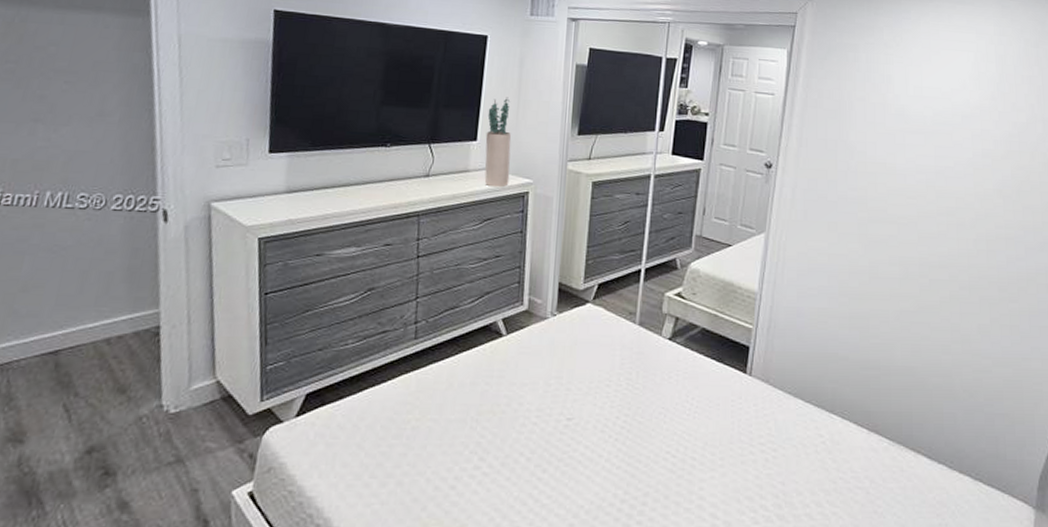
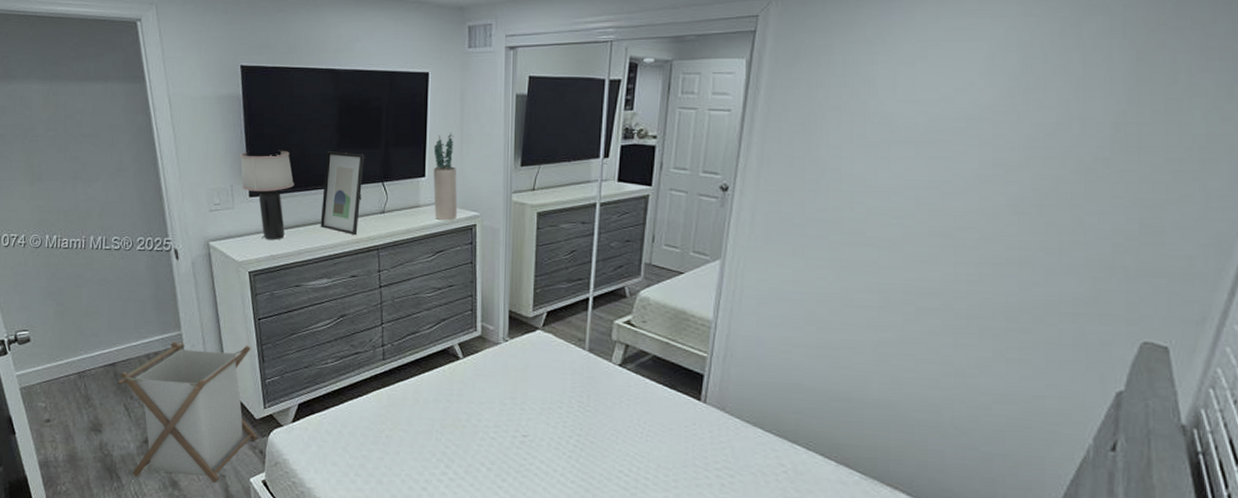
laundry basket: none [57,322,252,500] -> present [117,341,257,483]
table lamp: none [260,103,327,203] -> present [240,150,295,241]
picture frame: none [352,108,412,200] -> present [320,151,365,236]

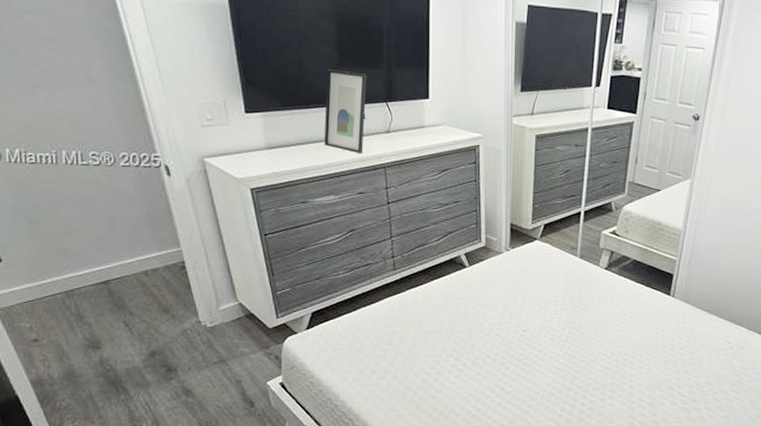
laundry basket: present [117,341,257,483] -> none [113,258,272,388]
table lamp: present [240,150,295,241] -> none [231,65,294,158]
vase: present [433,132,458,221] -> none [437,56,461,142]

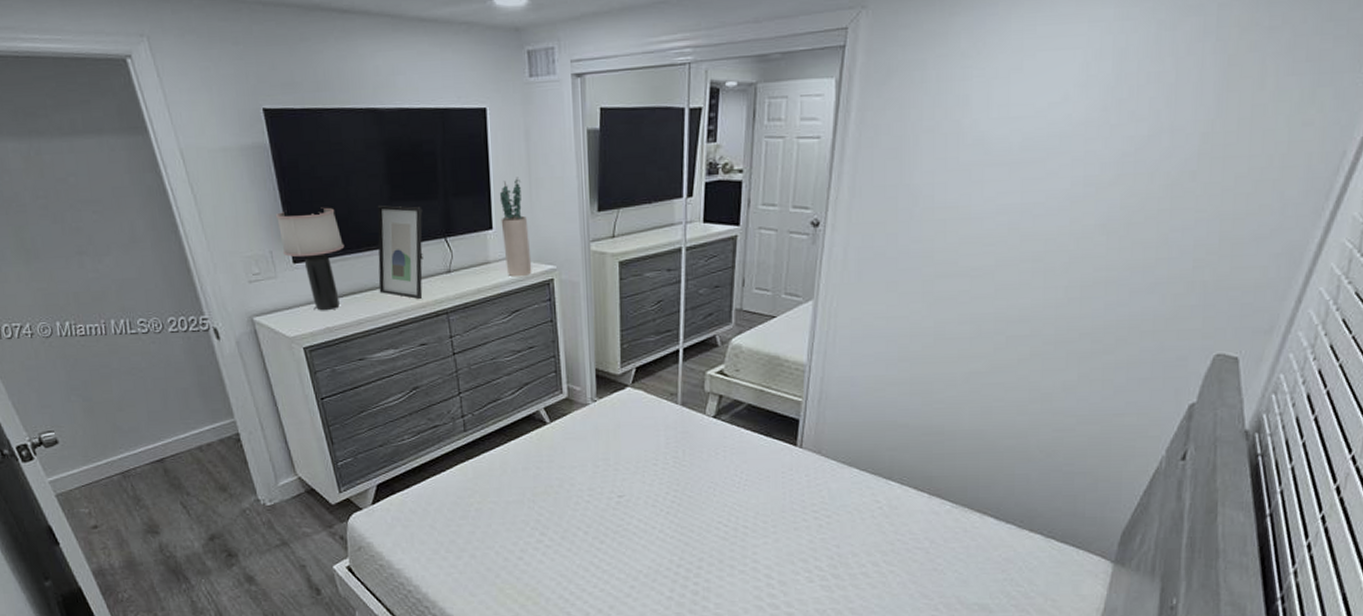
table lamp: none [231,65,294,158] -> present [276,207,345,311]
vase: none [437,56,461,142] -> present [499,177,532,277]

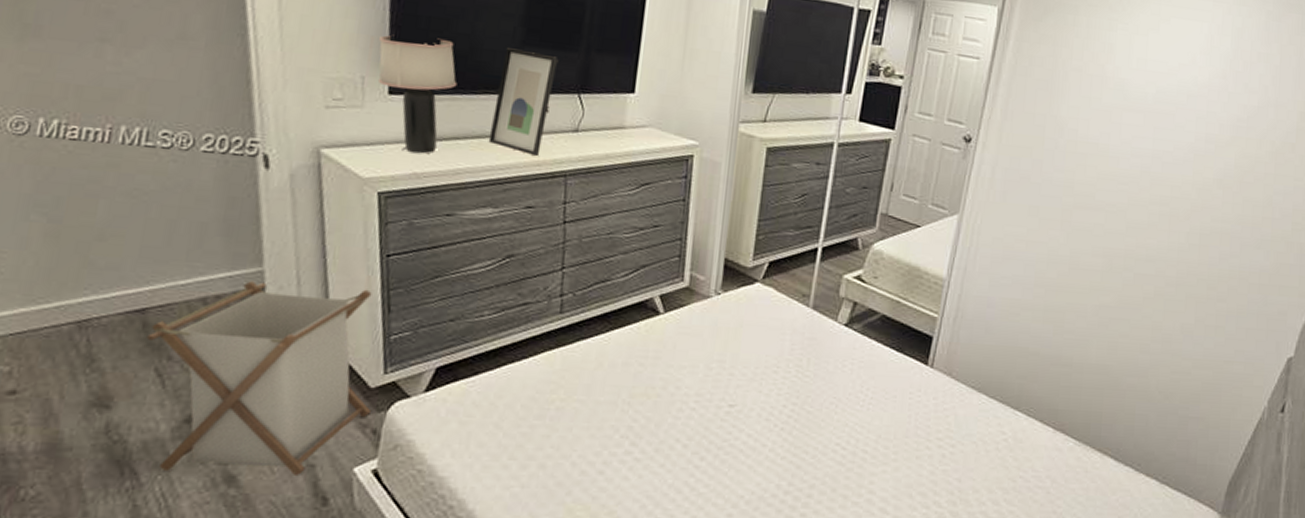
laundry basket: none [169,427,336,576] -> present [146,281,372,475]
vase: present [499,177,532,277] -> none [642,44,676,149]

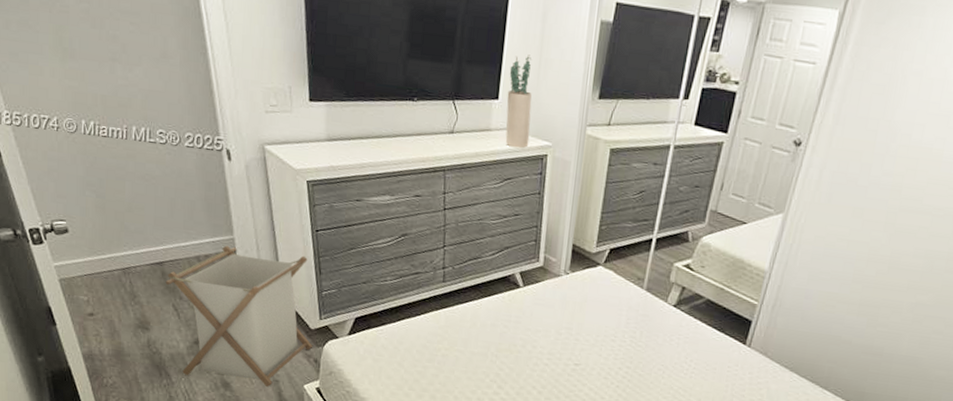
table lamp: present [377,35,458,154] -> none [300,51,359,151]
picture frame: present [488,48,559,157] -> none [384,61,437,154]
vase: none [642,44,676,149] -> present [505,54,533,149]

